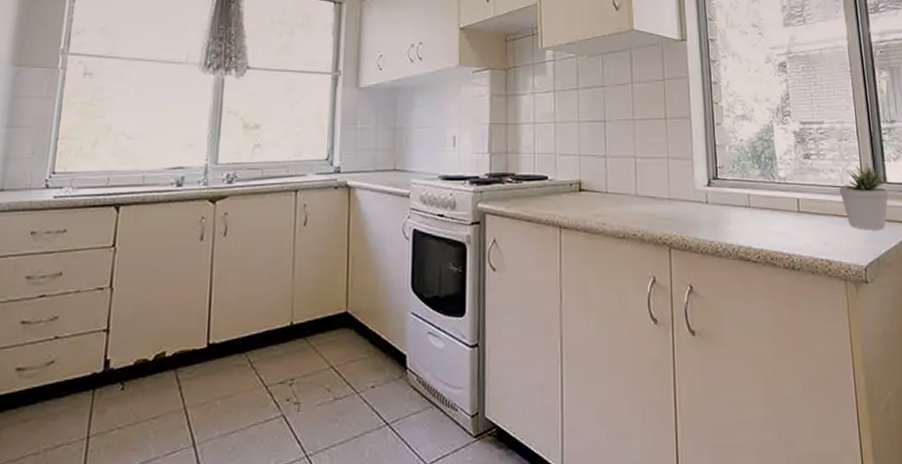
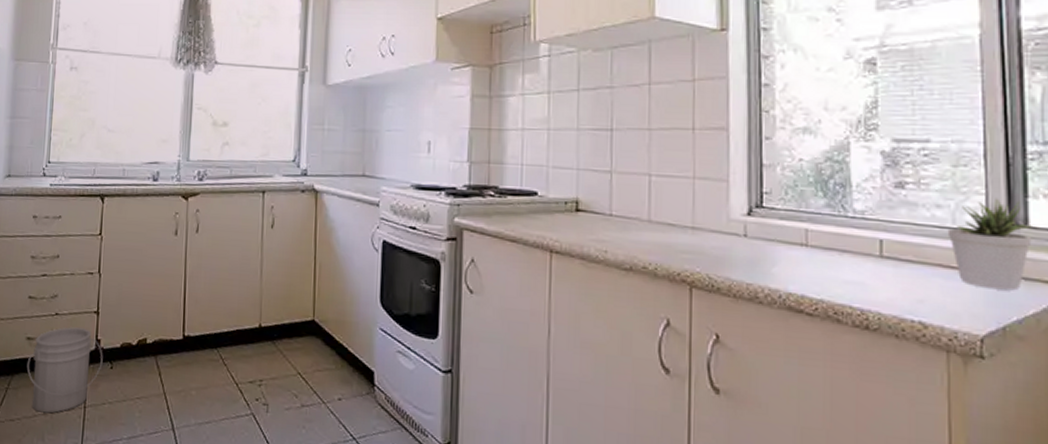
bucket: none [15,350,113,452] -> present [26,327,103,414]

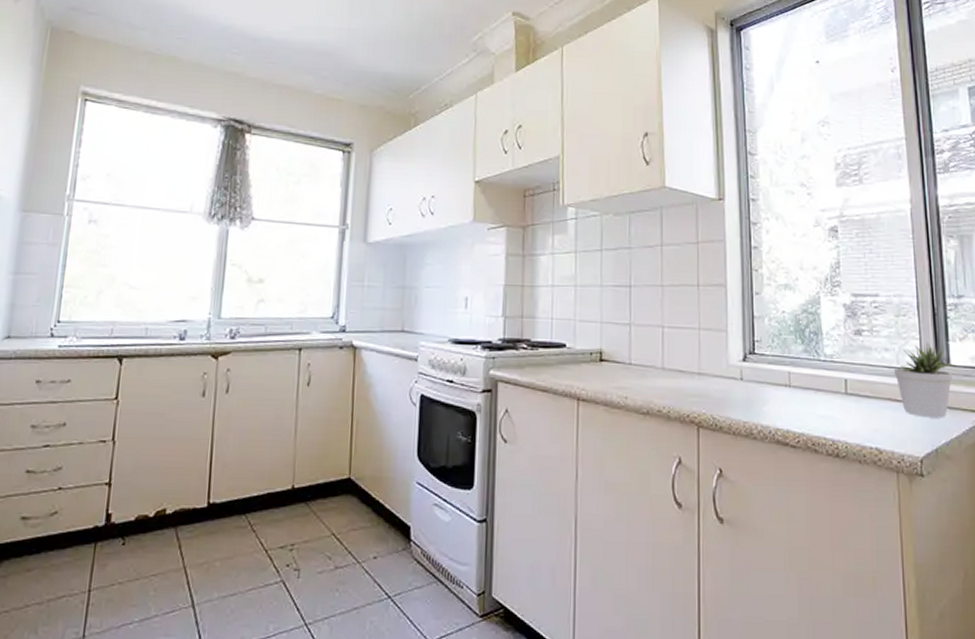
bucket: present [26,327,103,414] -> none [19,502,114,602]

